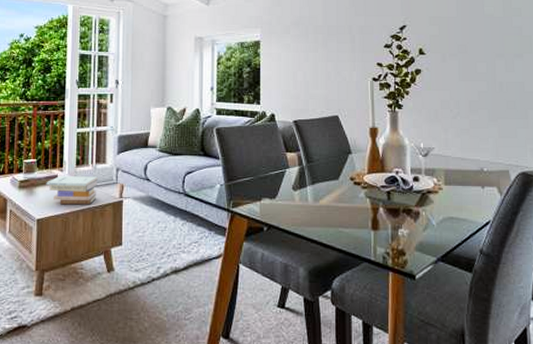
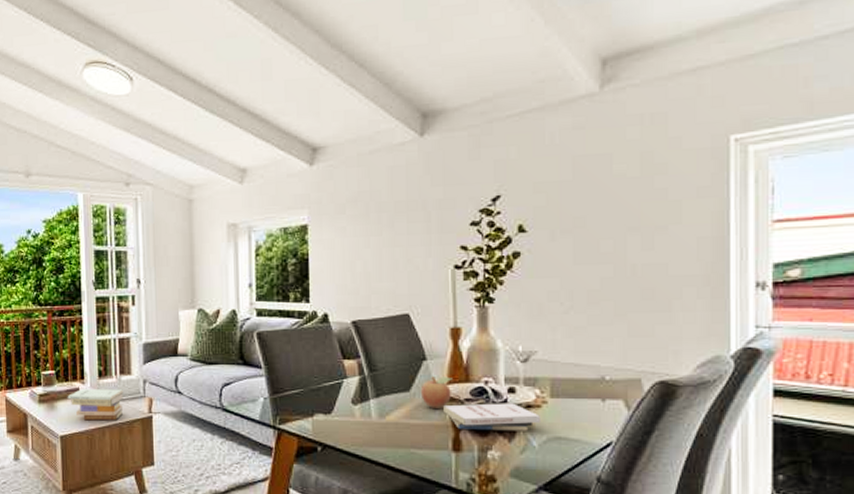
fruit: none [347,167,371,194] -> present [420,376,452,408]
books: none [365,189,437,212] -> present [443,403,540,431]

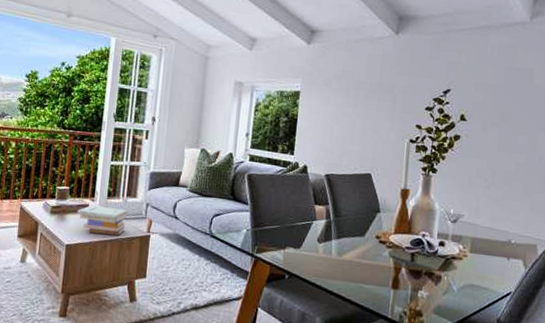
fruit: present [420,376,452,408] -> none [372,226,398,253]
books: present [443,403,540,431] -> none [388,251,461,278]

